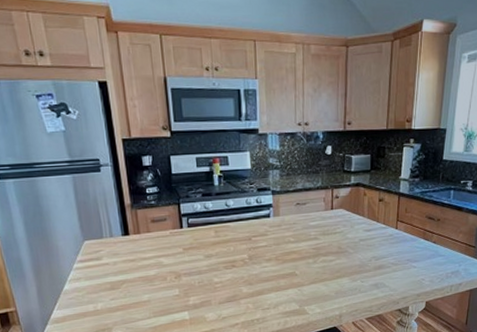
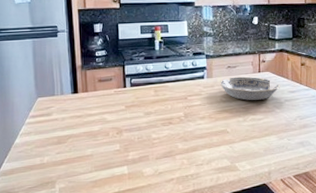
bowl: none [288,214,354,241] -> present [220,76,280,101]

